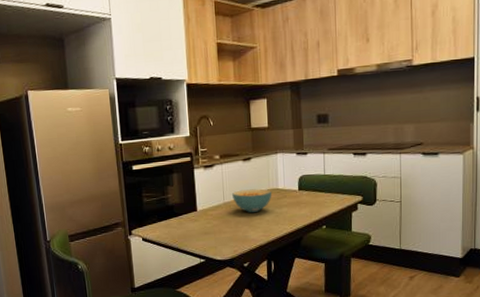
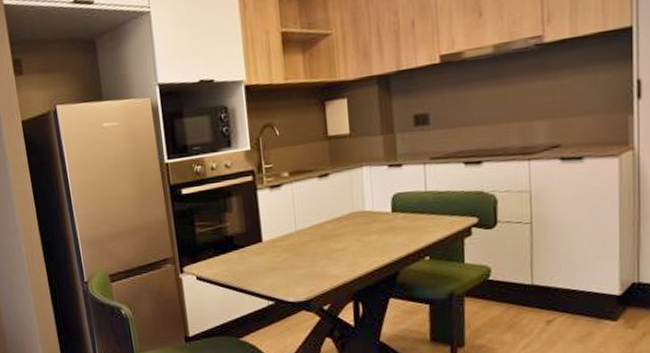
cereal bowl: present [232,189,272,213] -> none [306,212,358,242]

